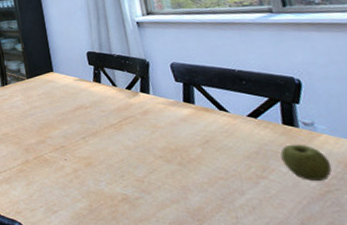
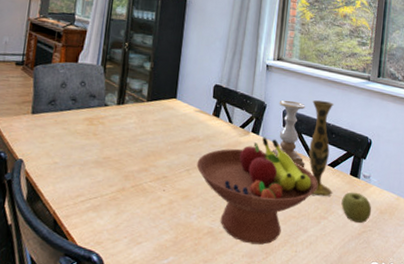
fruit bowl: none [90,95,242,211] -> present [196,137,318,245]
candle holder: none [162,52,217,123] -> present [272,100,305,169]
vase: none [203,46,265,153] -> present [308,99,335,197]

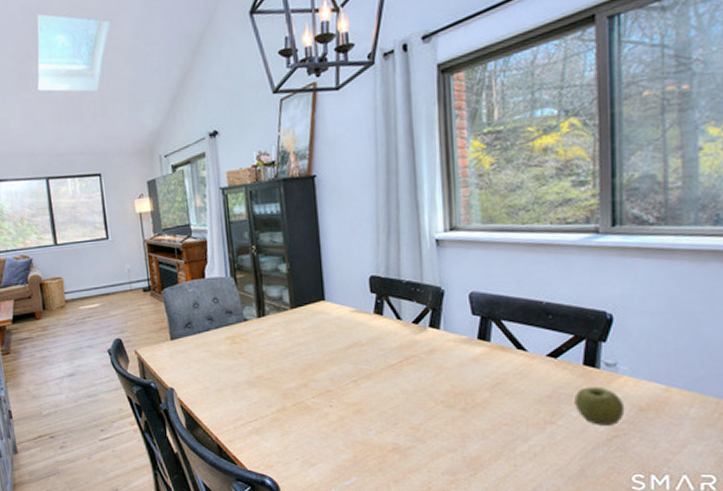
fruit bowl: present [196,137,318,245] -> none [364,331,536,459]
candle holder: present [272,100,305,169] -> none [461,279,512,364]
vase: present [308,99,335,197] -> none [511,272,558,397]

